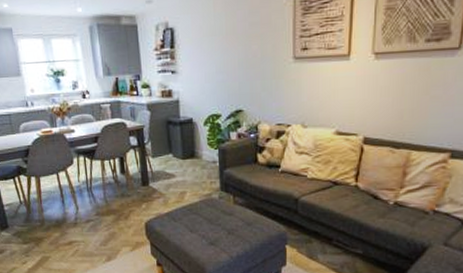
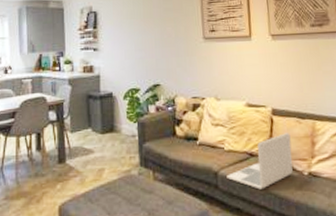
laptop: none [307,163,380,216] -> present [226,133,293,190]

